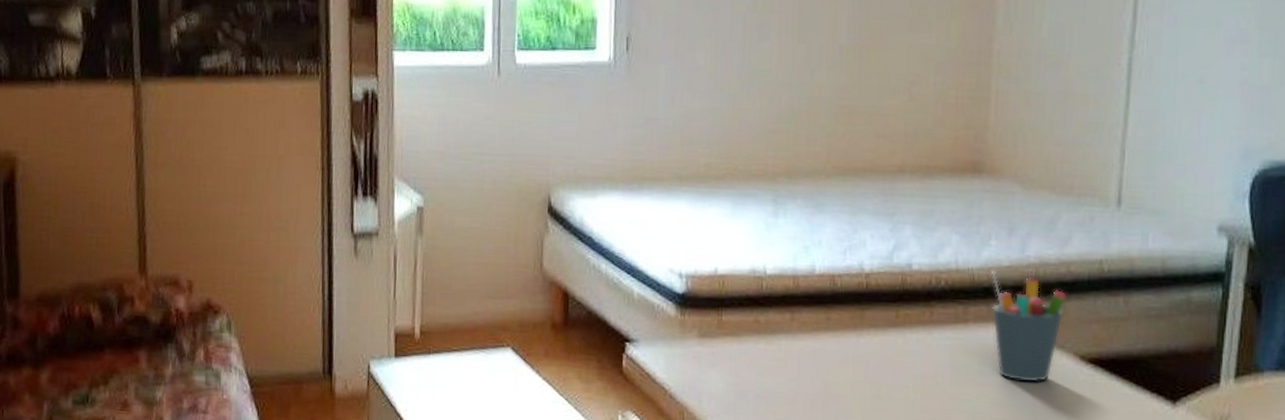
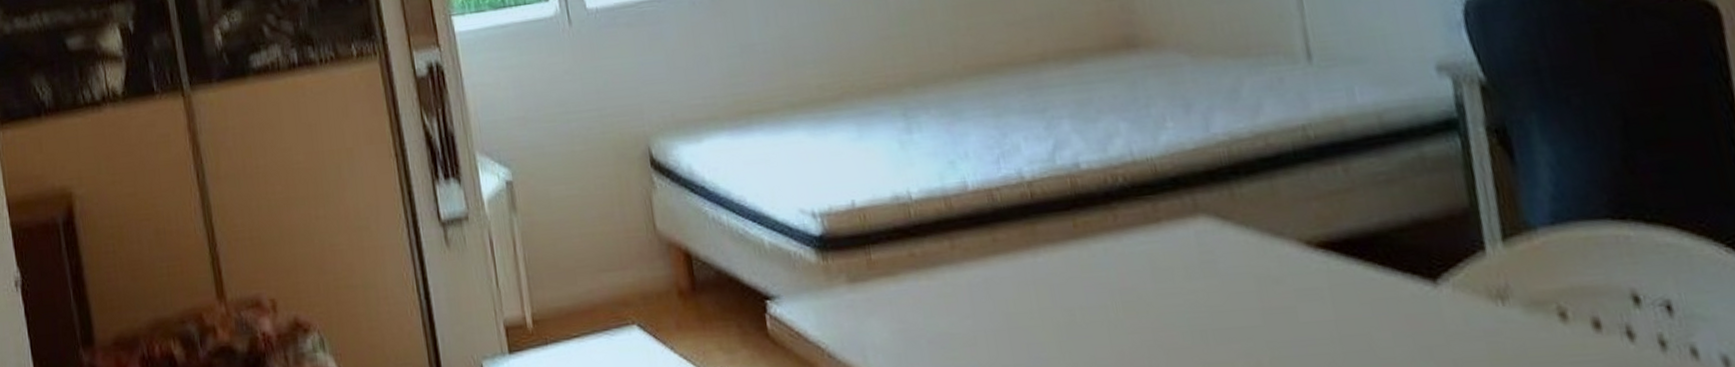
pen holder: present [991,271,1067,382] -> none [1175,157,1275,282]

